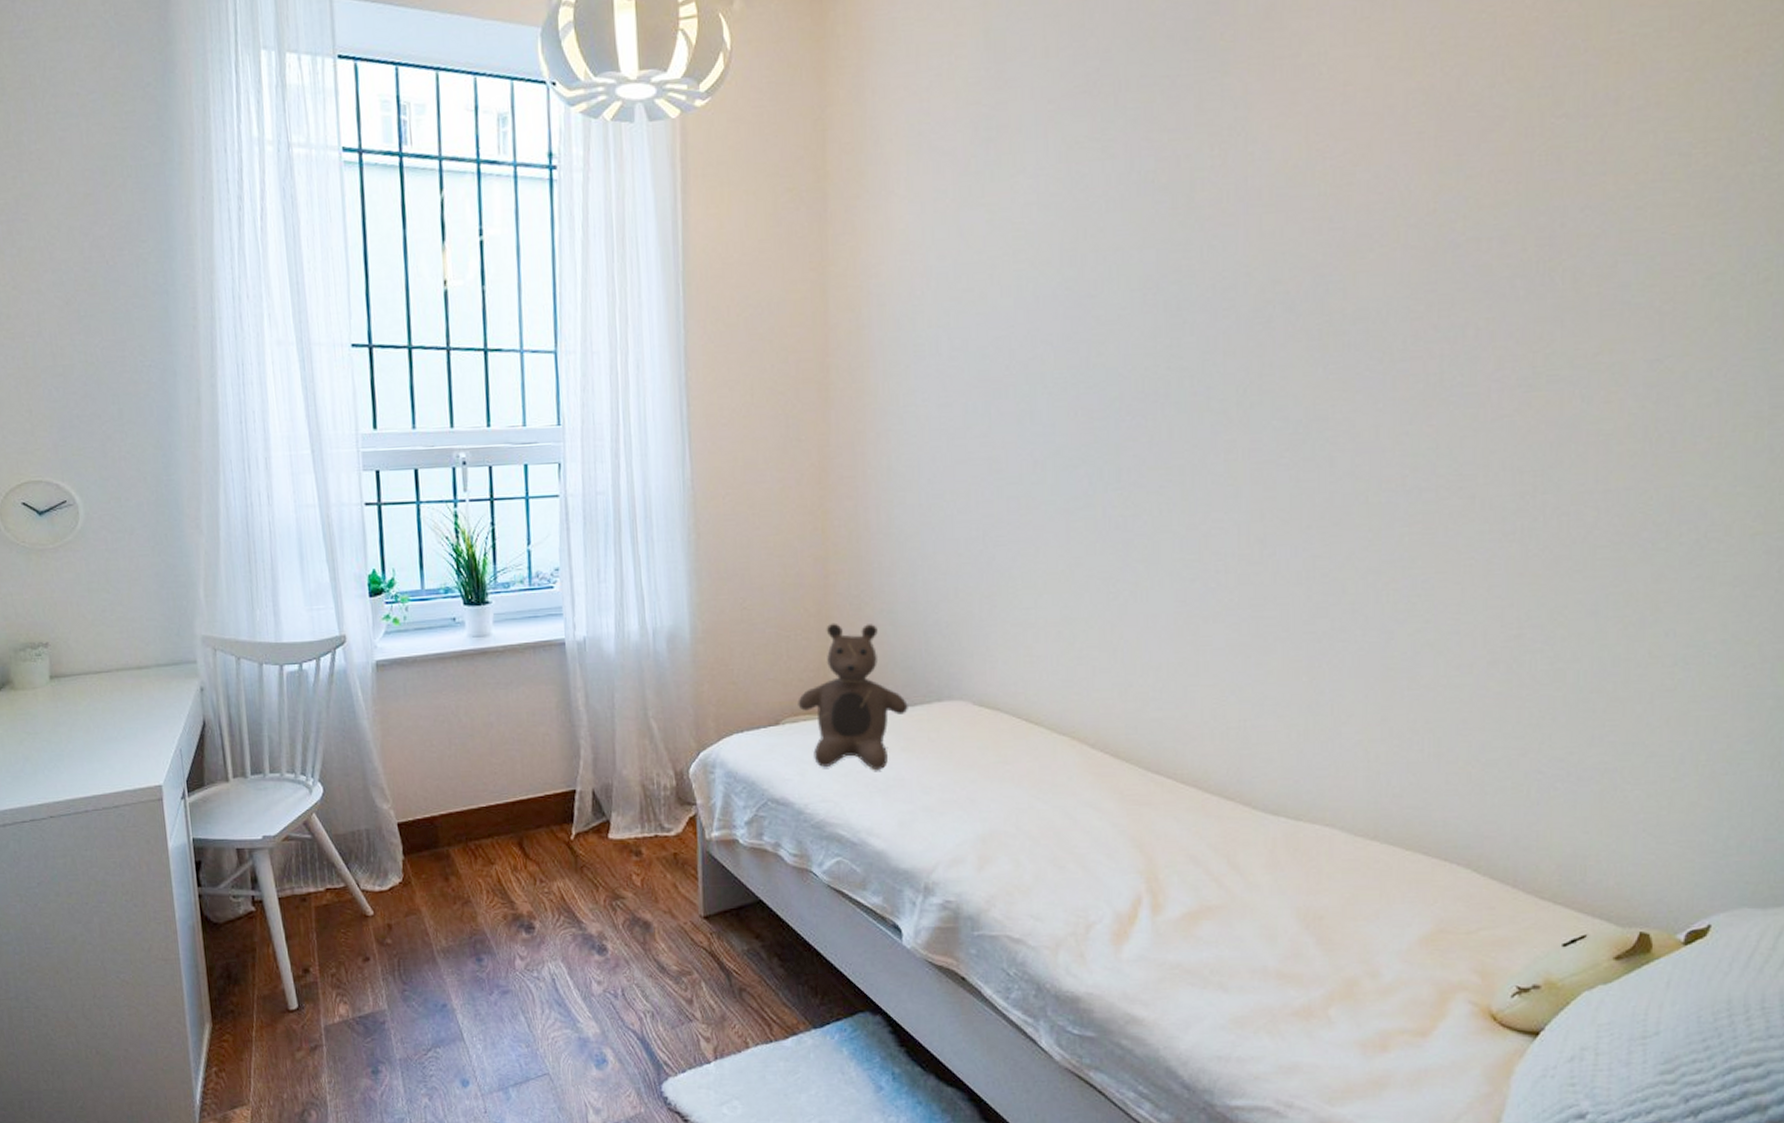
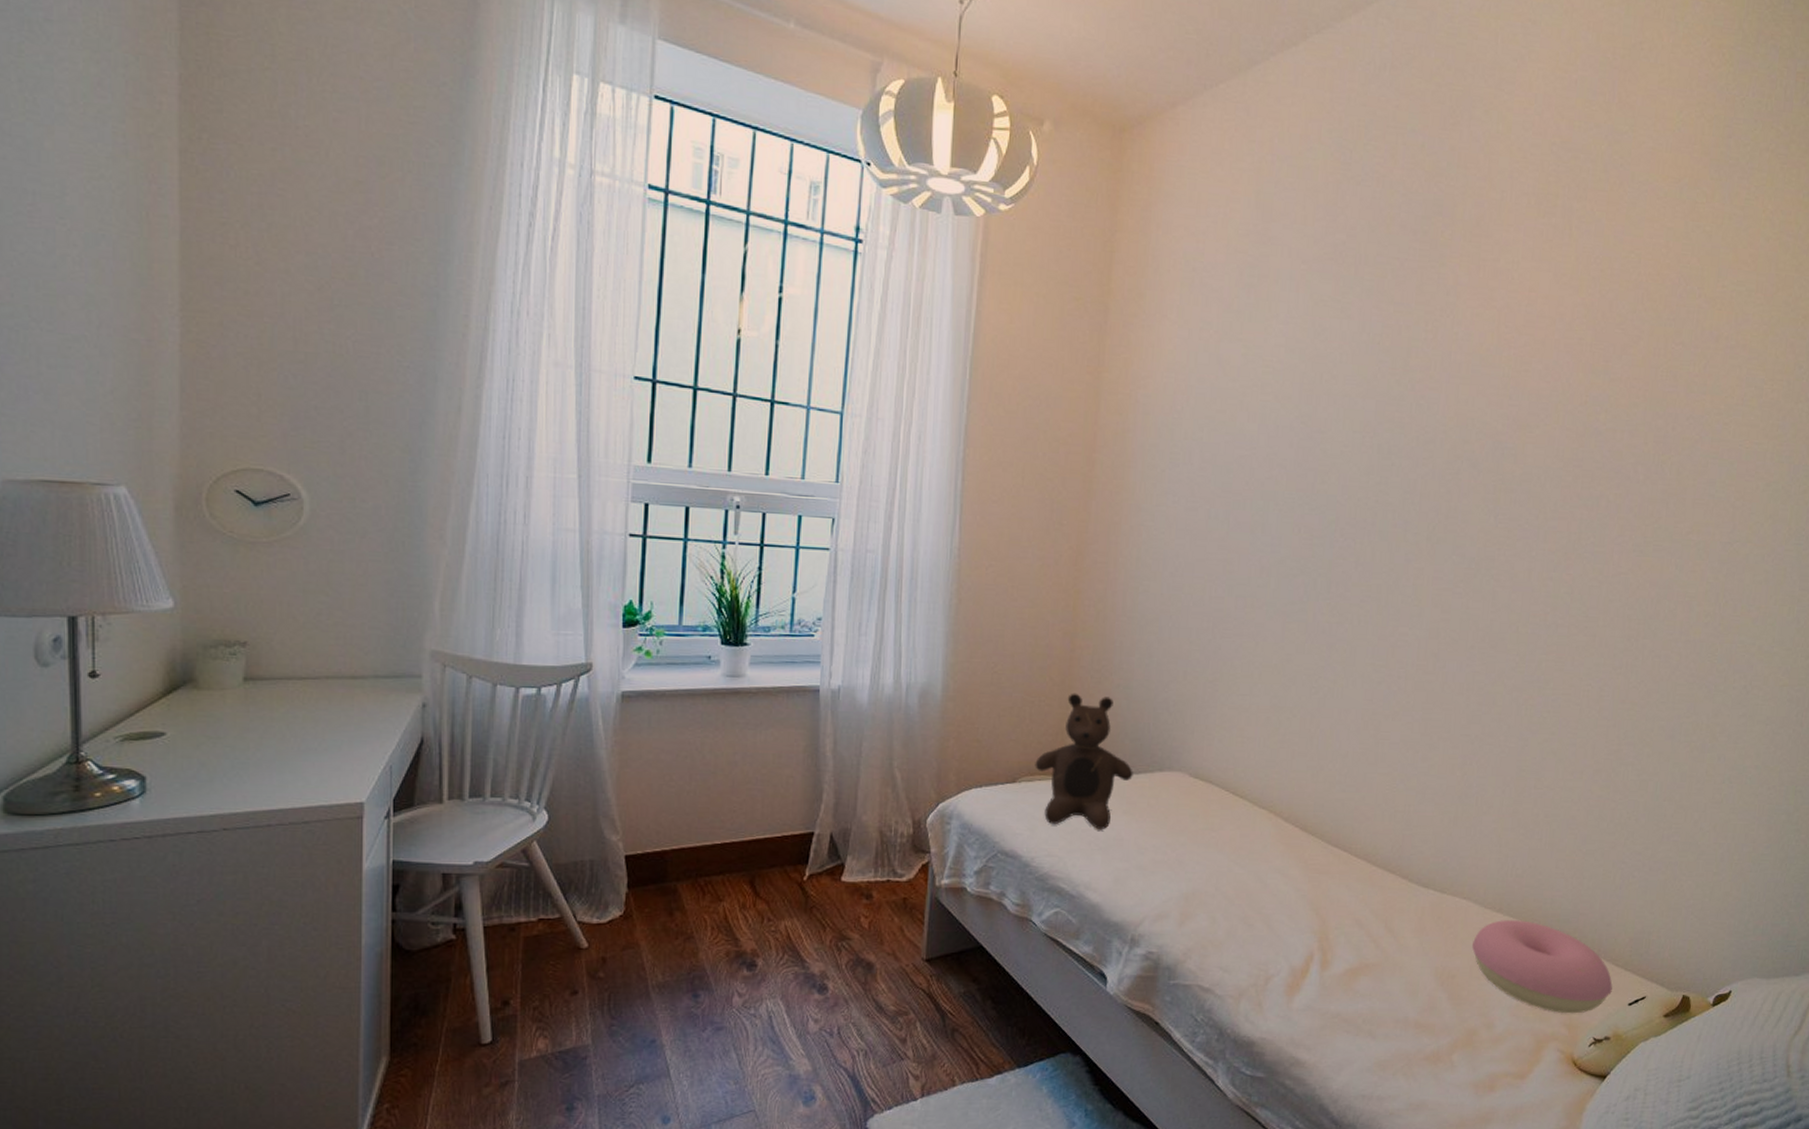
cushion: none [1341,848,1538,958] -> present [1471,920,1613,1014]

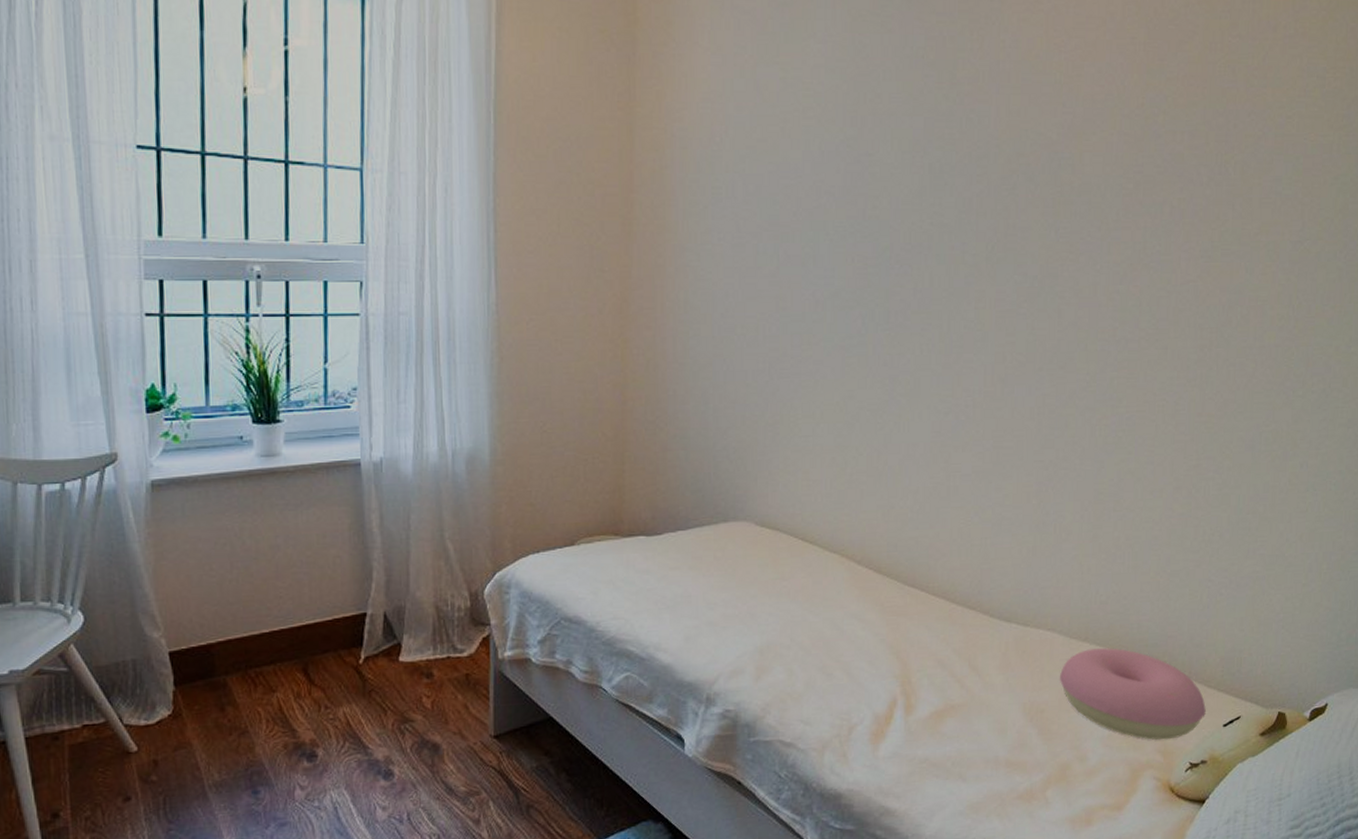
teddy bear: present [1035,693,1133,830] -> none [593,447,697,588]

